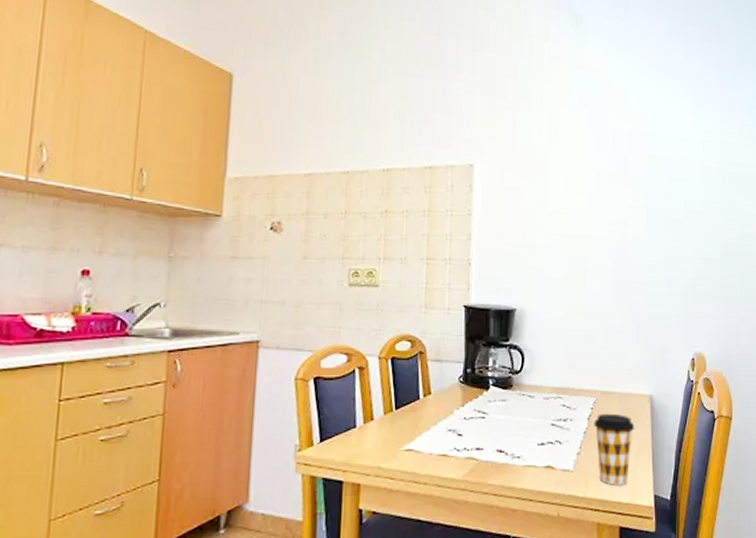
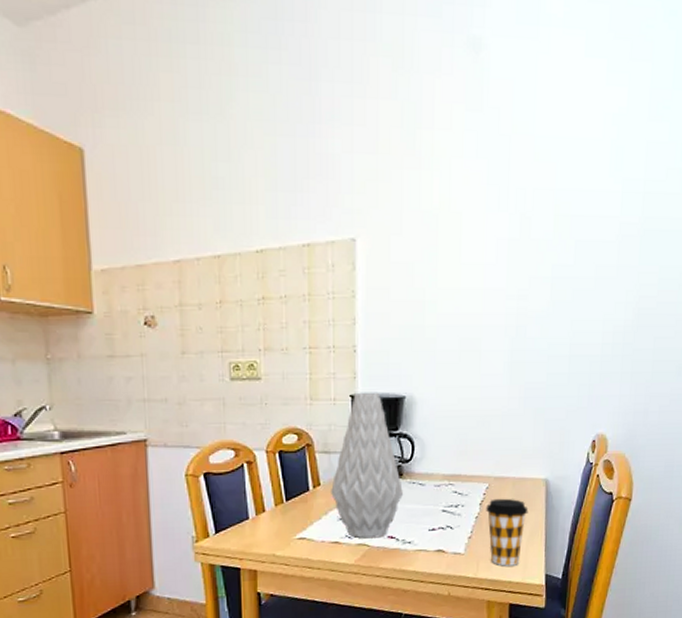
vase: none [441,304,513,452] -> present [331,393,403,539]

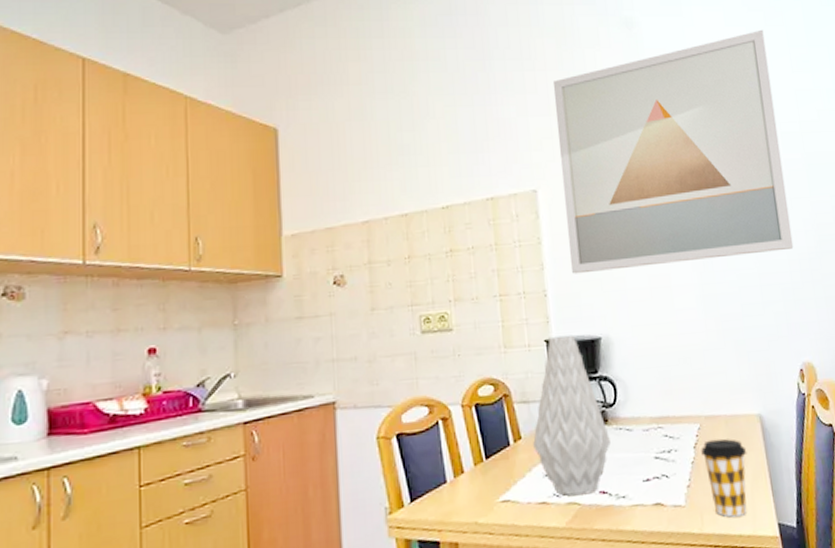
wall art: none [382,63,627,331] -> present [552,29,794,274]

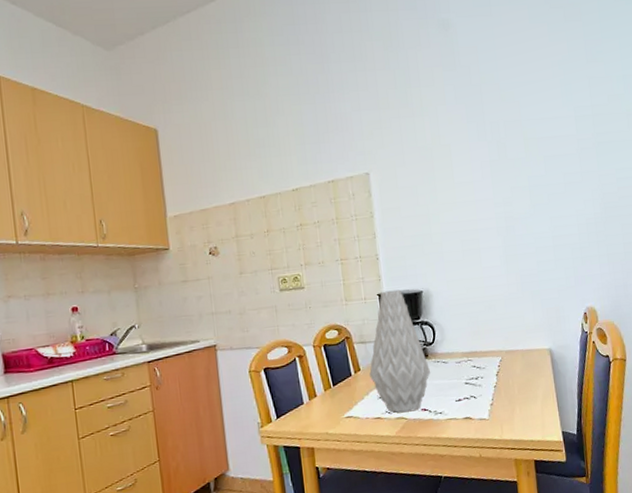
wall art: present [552,29,794,274] -> none [381,25,583,241]
coffee cup: present [701,438,747,517] -> none [502,368,539,427]

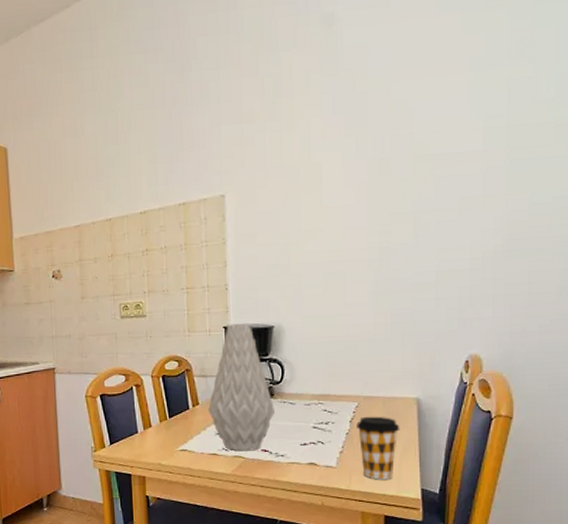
coffee cup: none [502,368,539,427] -> present [356,416,400,480]

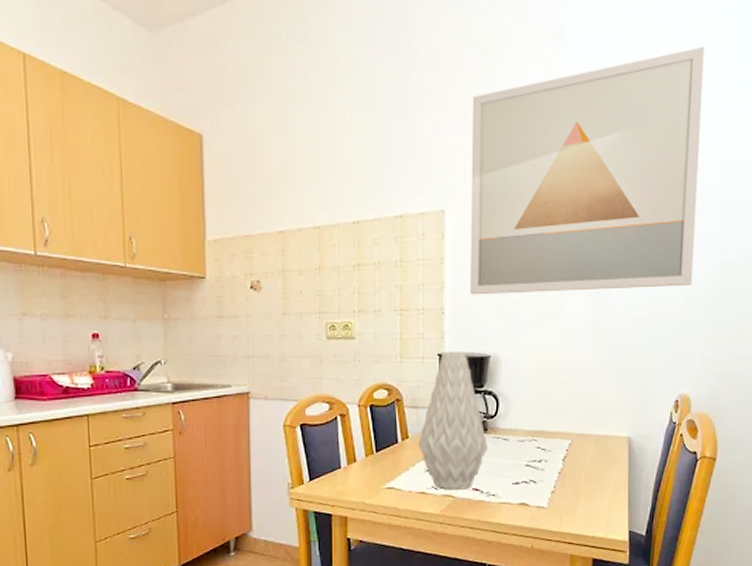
wall art: none [246,12,482,271] -> present [469,46,705,295]
coffee cup: present [356,416,400,480] -> none [569,455,611,521]

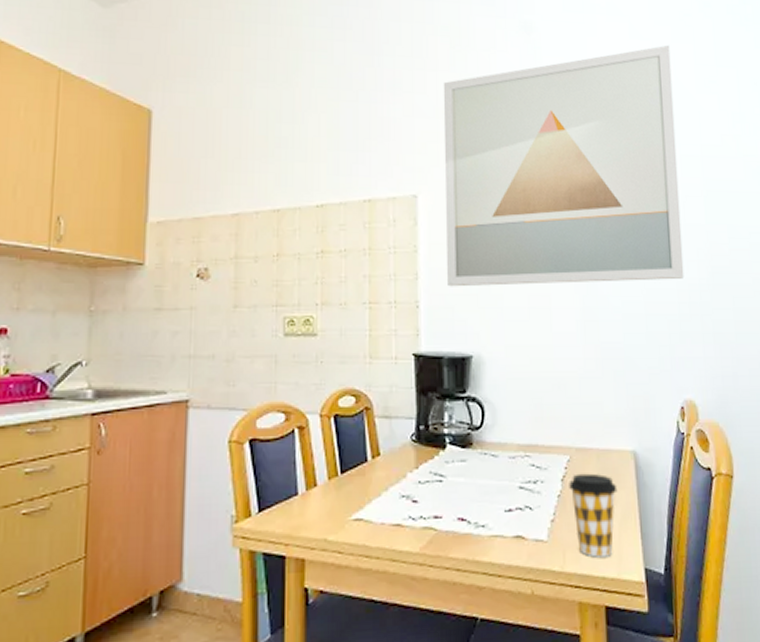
vase: present [419,352,487,490] -> none [392,352,473,521]
coffee cup: none [569,455,611,521] -> present [569,473,618,558]

